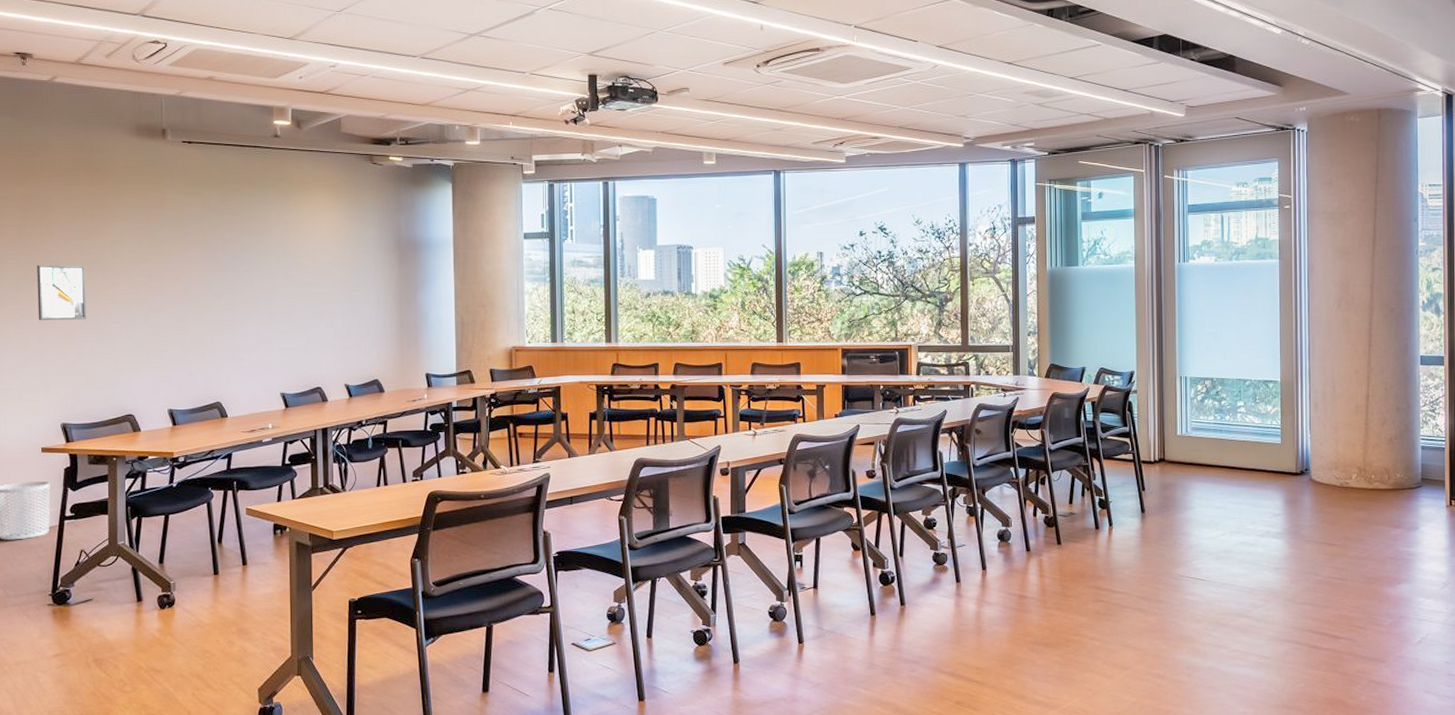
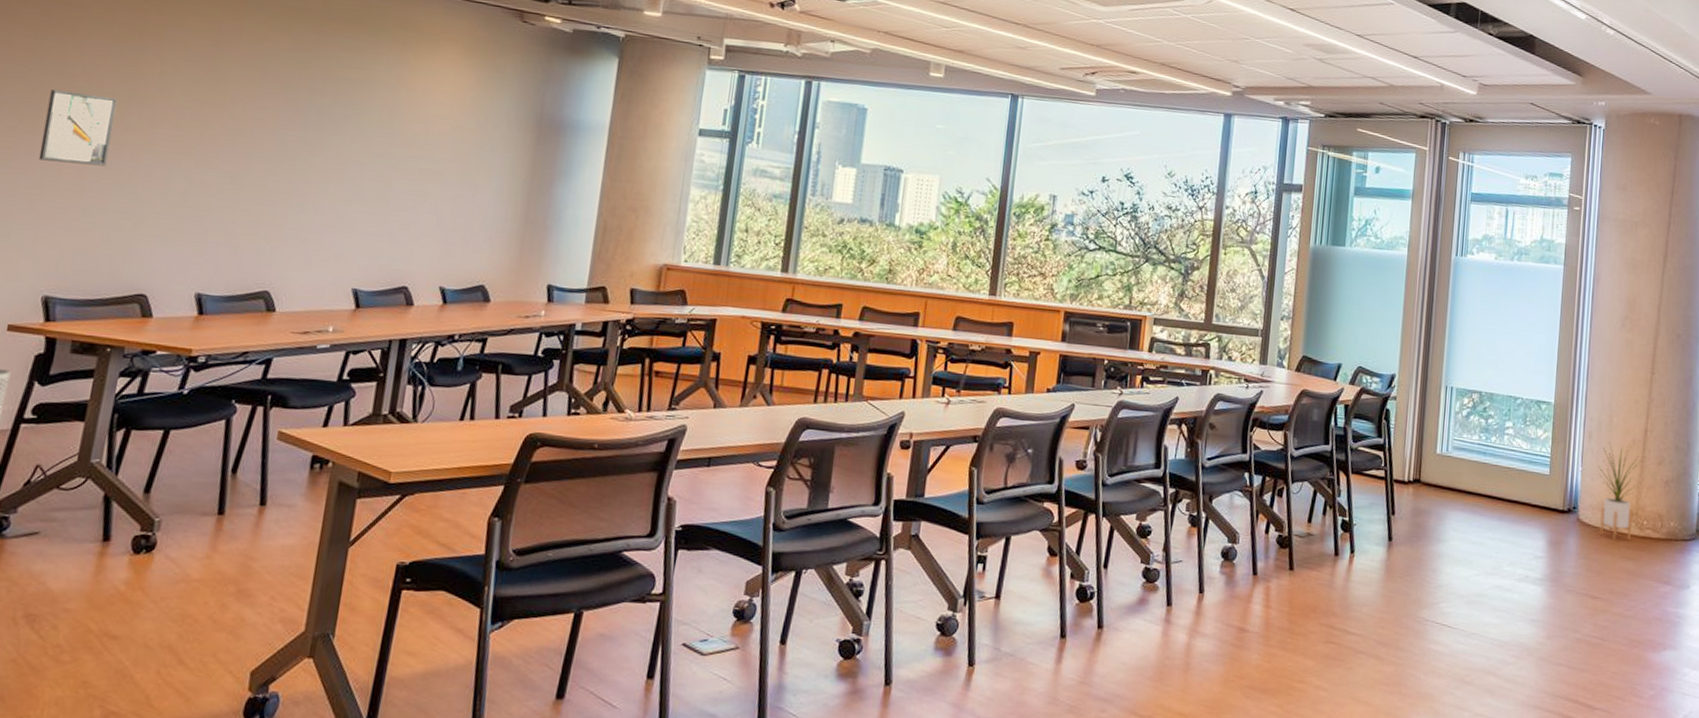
house plant: none [1323,409,1369,495] -> present [1597,442,1645,541]

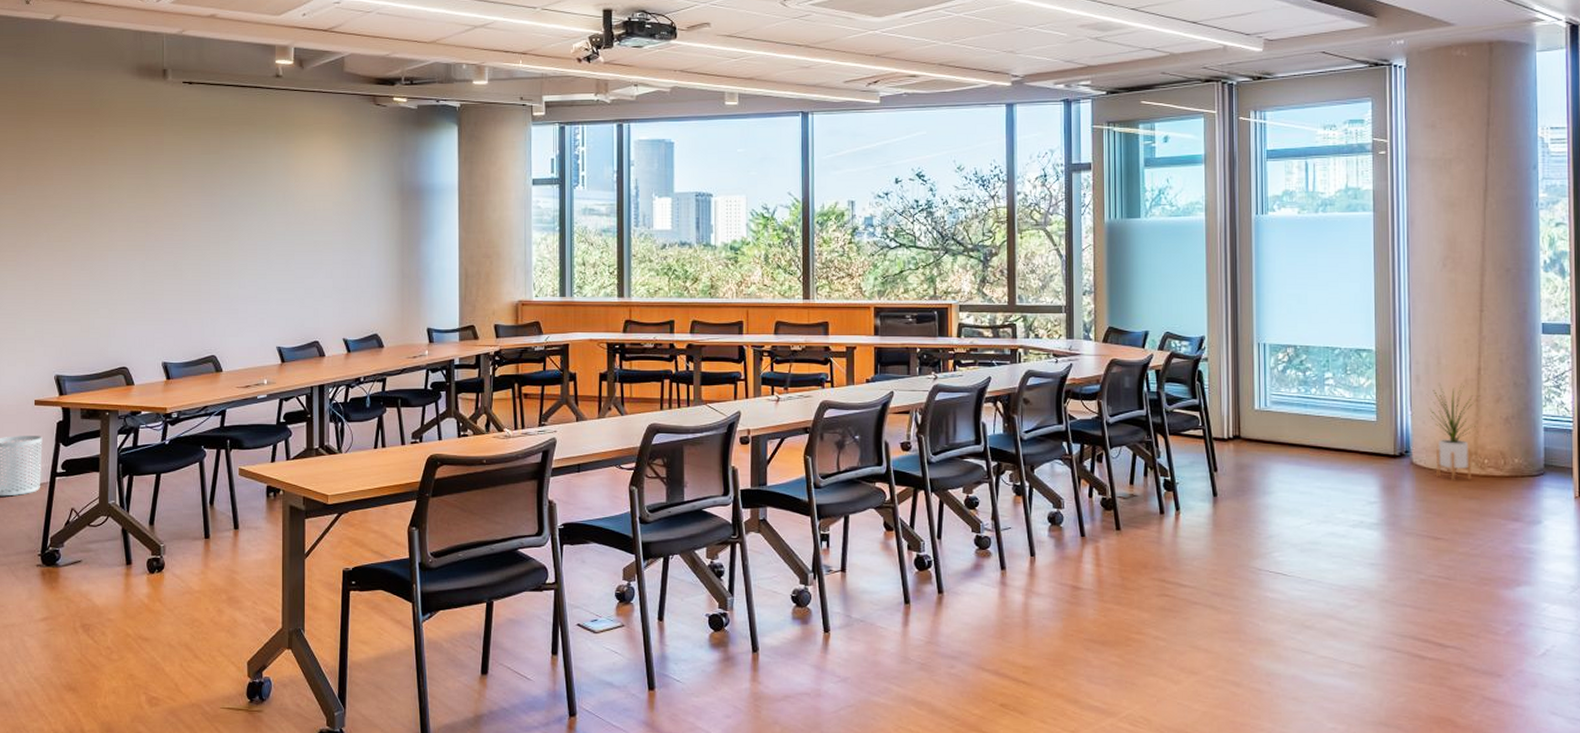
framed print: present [38,89,118,166] -> none [35,209,83,267]

